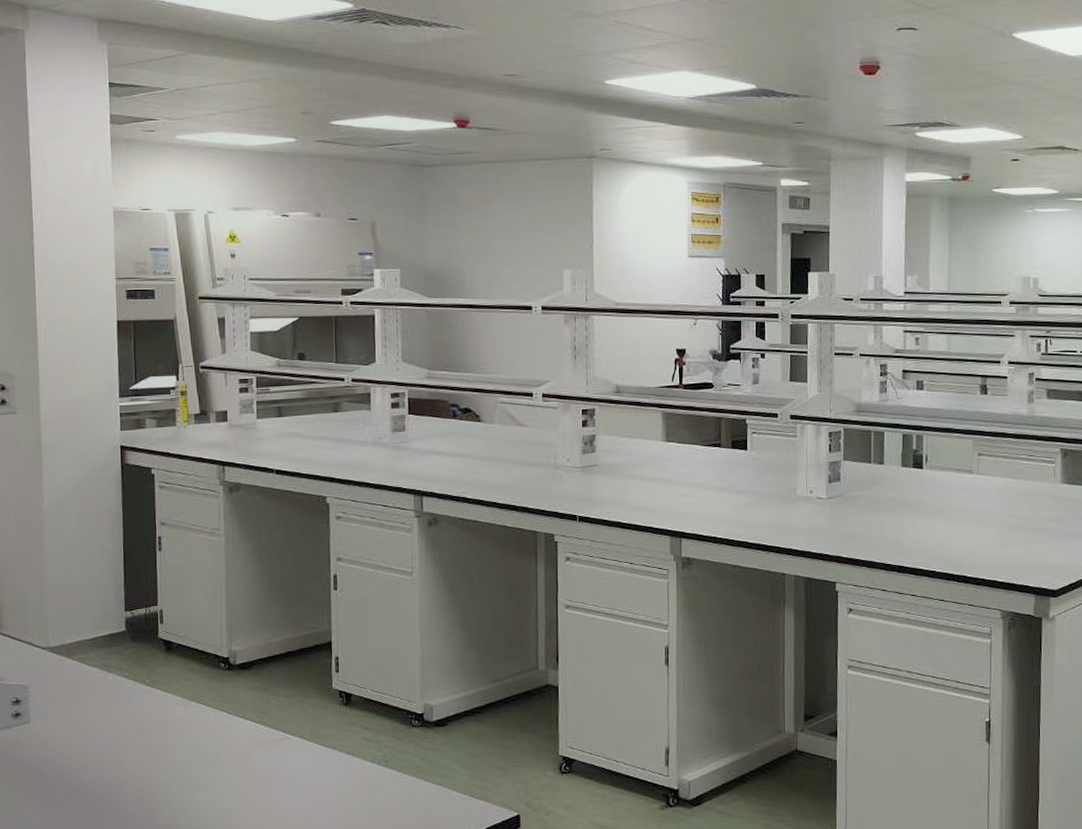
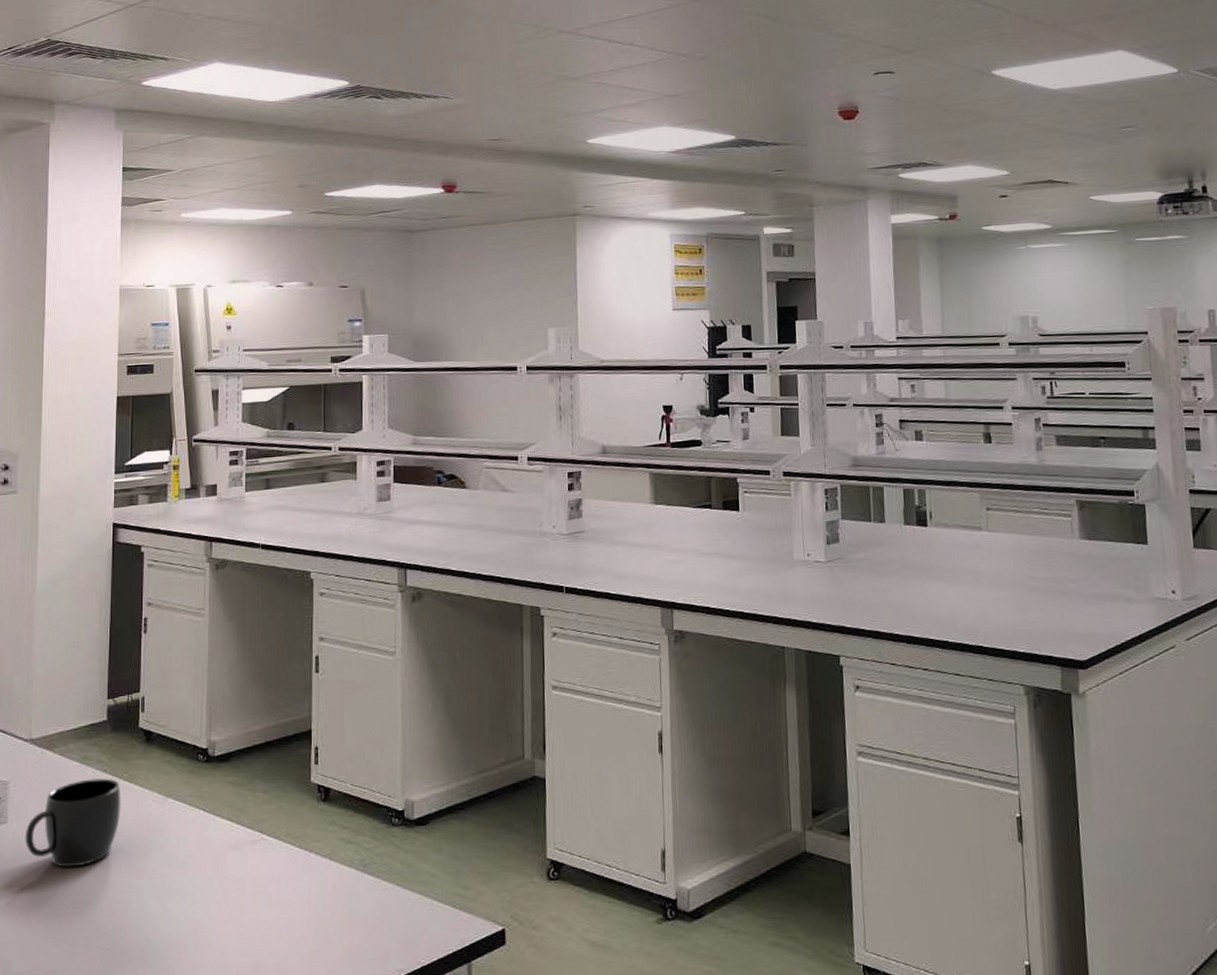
mug: none [49,683,145,763] -> present [25,778,121,868]

